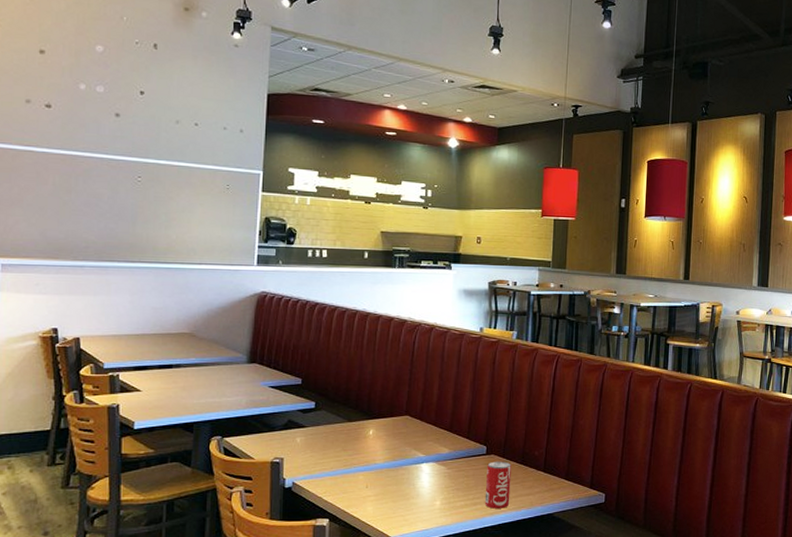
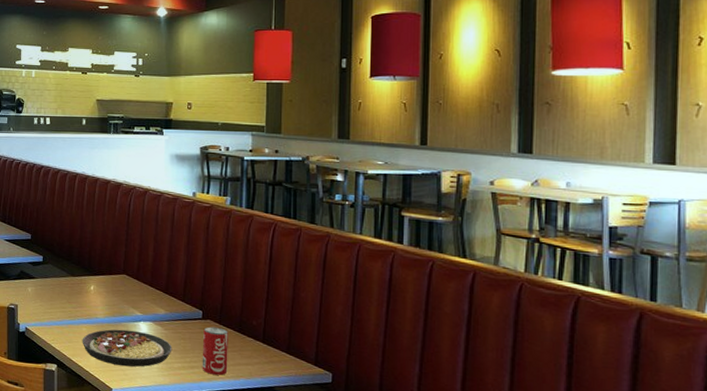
plate: none [358,473,456,512] -> present [82,329,173,367]

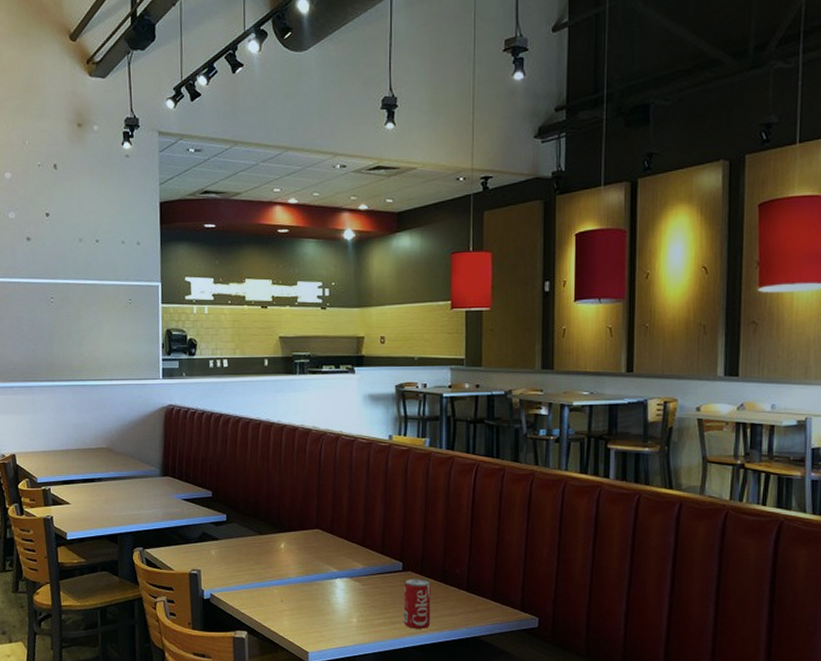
plate: present [82,329,173,367] -> none [273,588,372,628]

